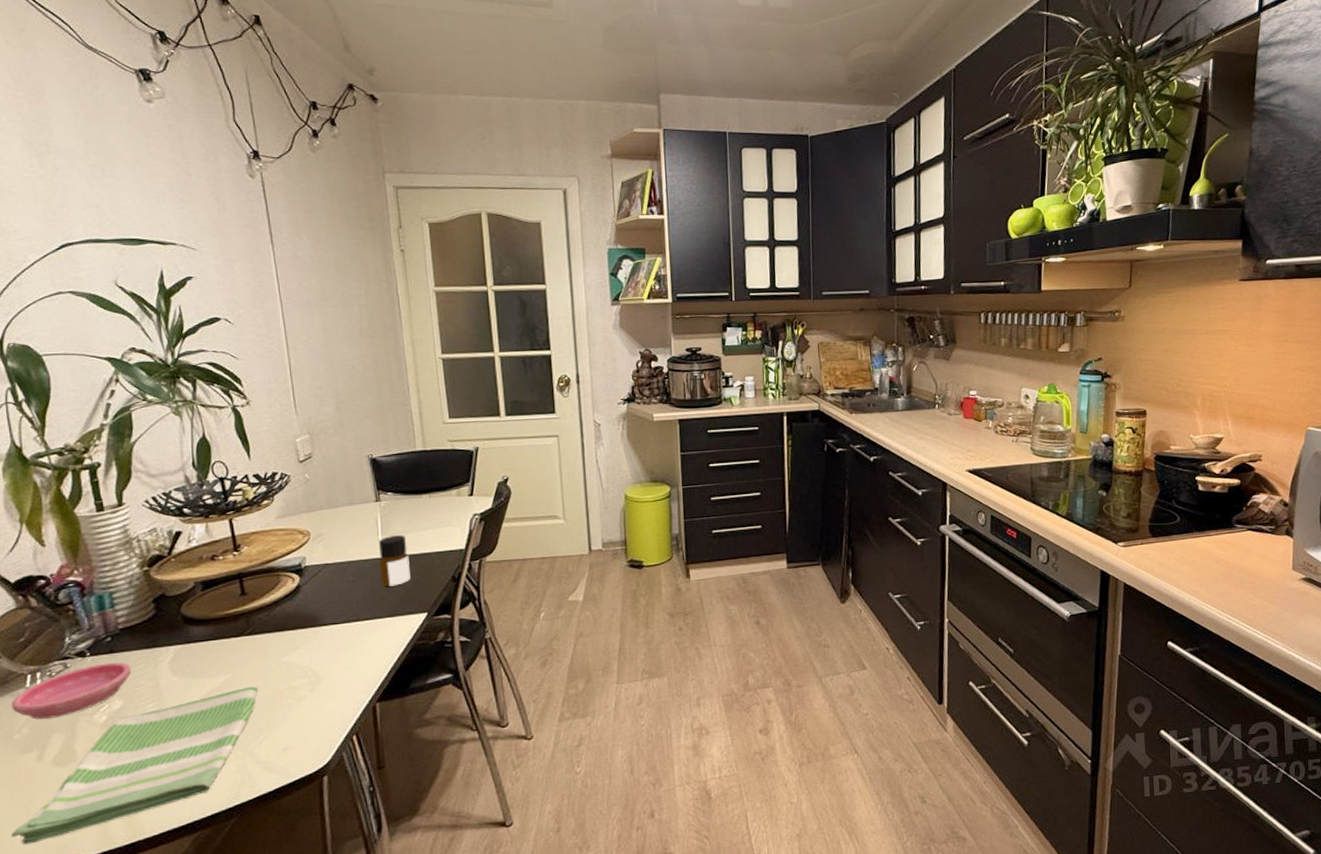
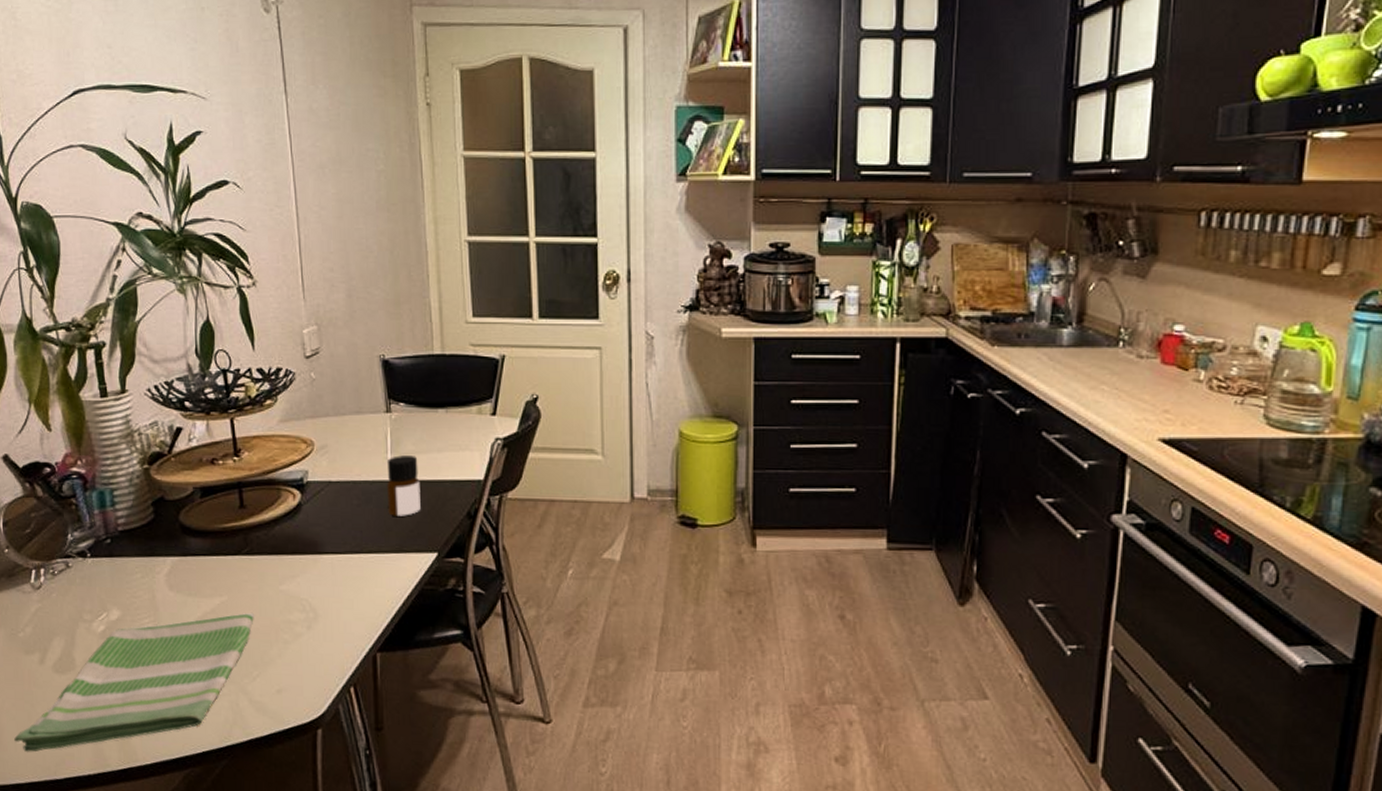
saucer: present [11,662,132,719] -> none [17,567,130,620]

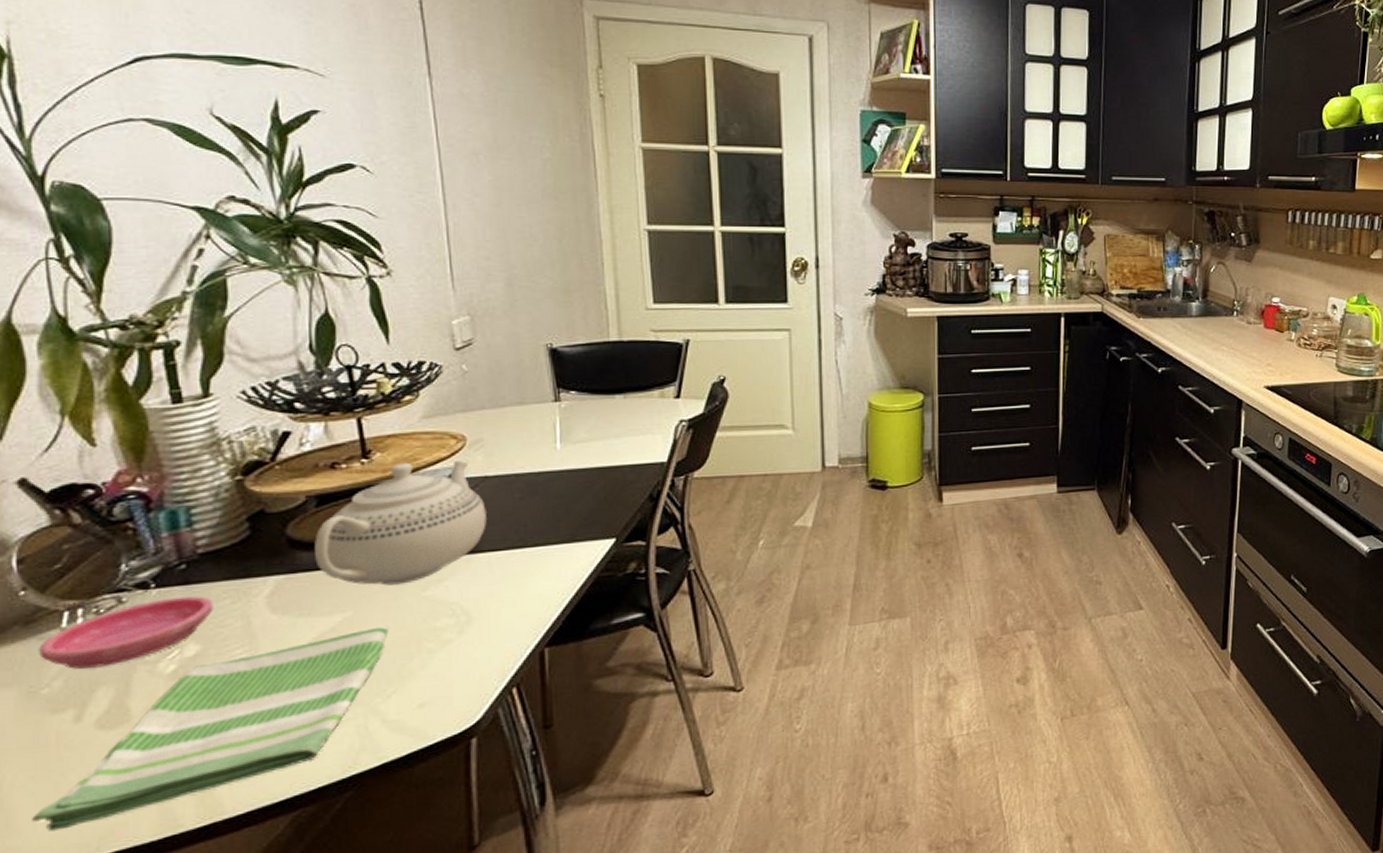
saucer: none [17,567,130,620] -> present [39,596,214,669]
teapot: none [199,462,330,576] -> present [314,461,487,585]
bottle: present [387,455,421,516] -> none [555,443,596,506]

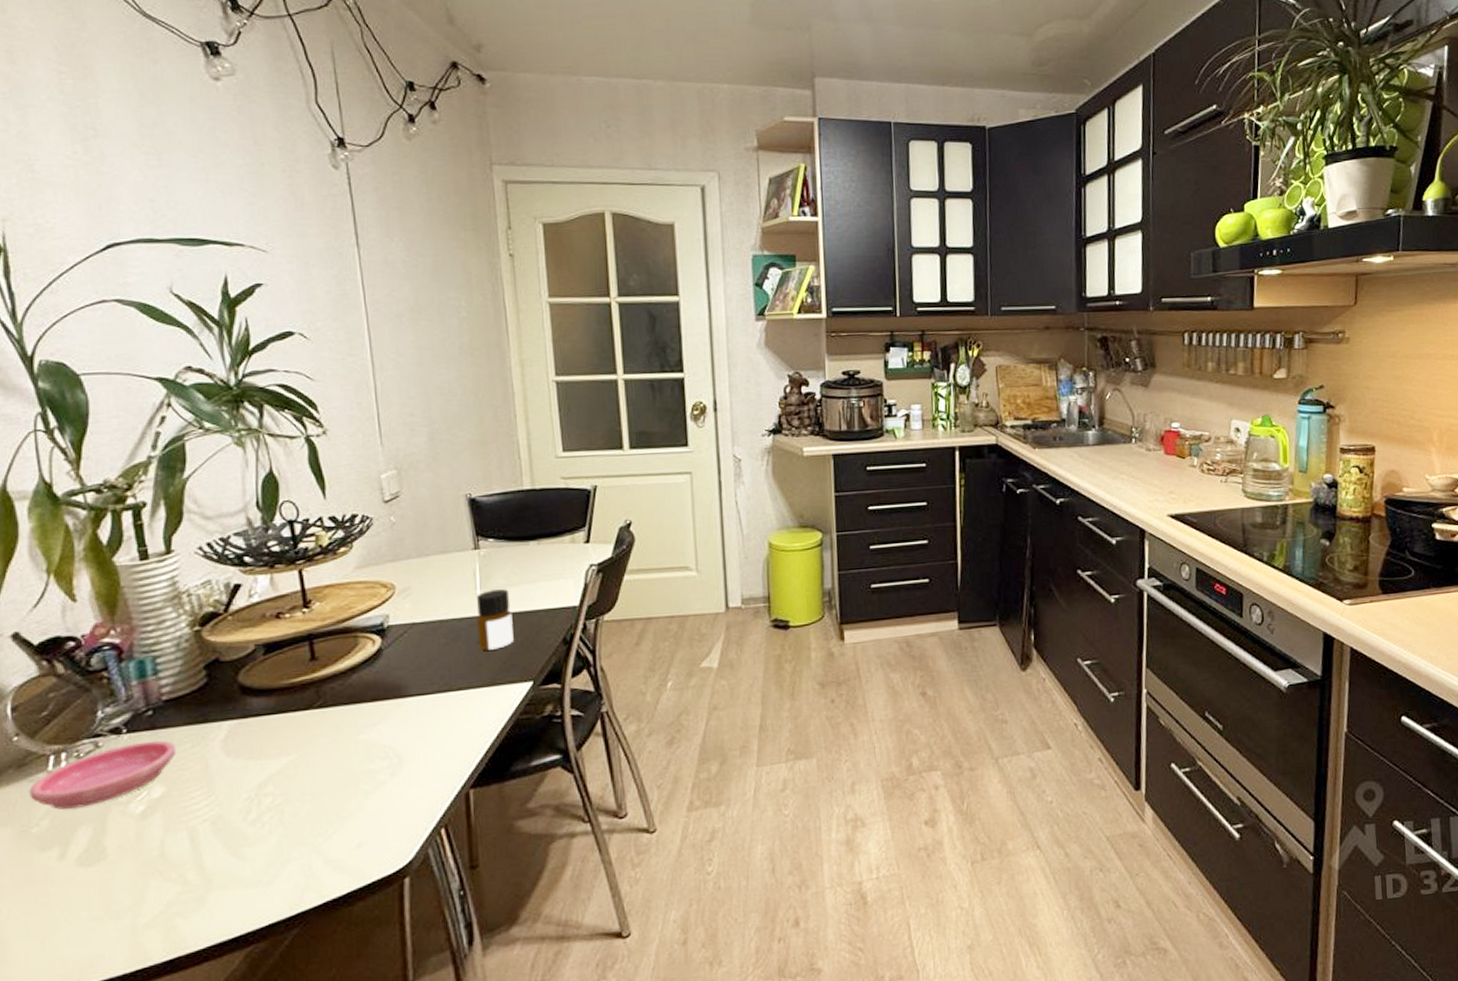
dish towel: present [32,626,389,831] -> none [24,768,329,962]
teapot: present [314,461,487,585] -> none [263,609,415,729]
bottle: none [555,443,596,506] -> present [476,589,514,651]

